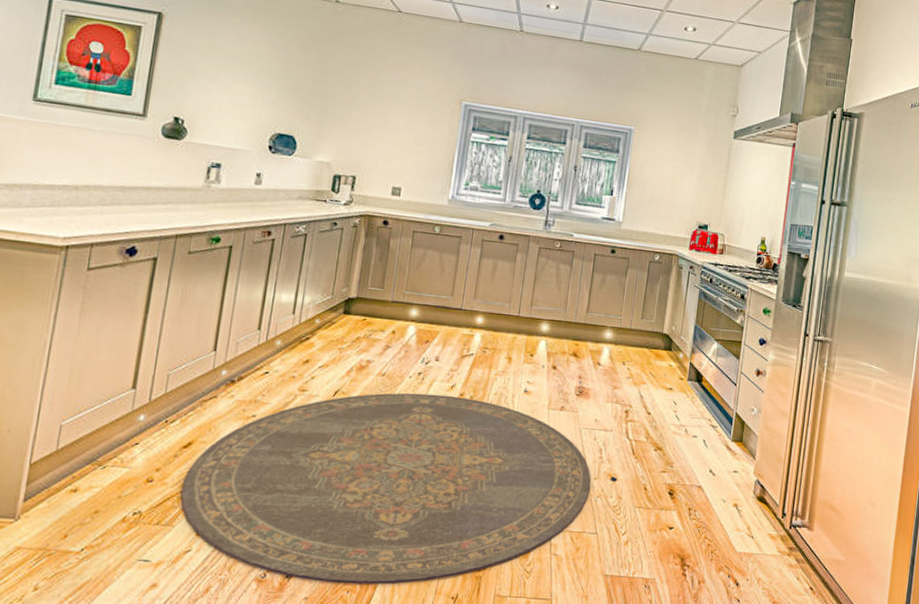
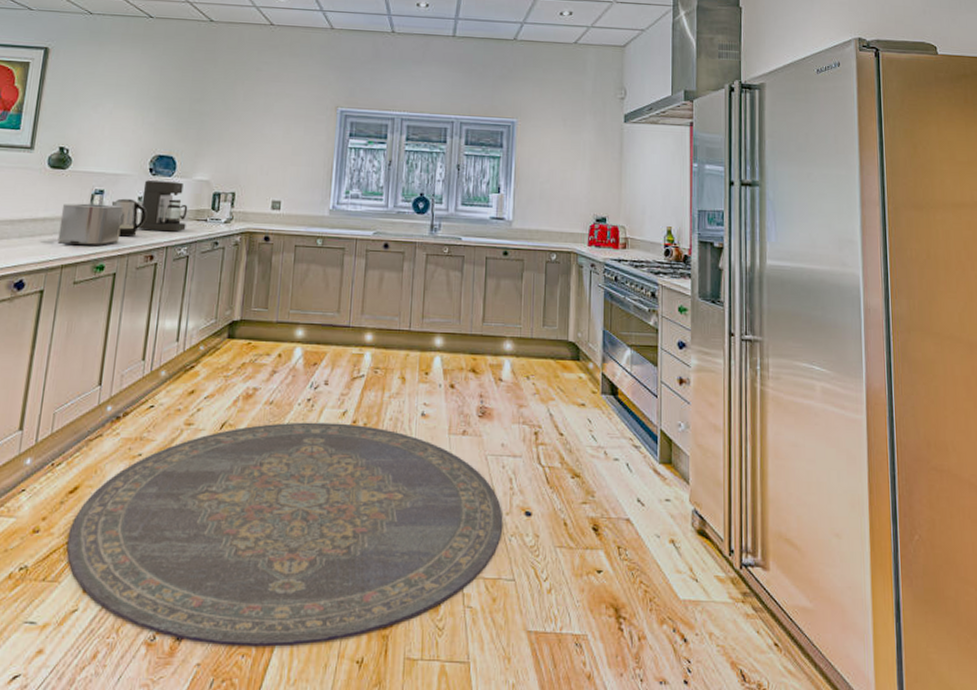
toaster: none [172,174,241,219] -> present [57,203,123,247]
kettle: none [228,173,266,212] -> present [111,198,147,237]
coffee maker: none [257,157,308,210] -> present [139,180,188,232]

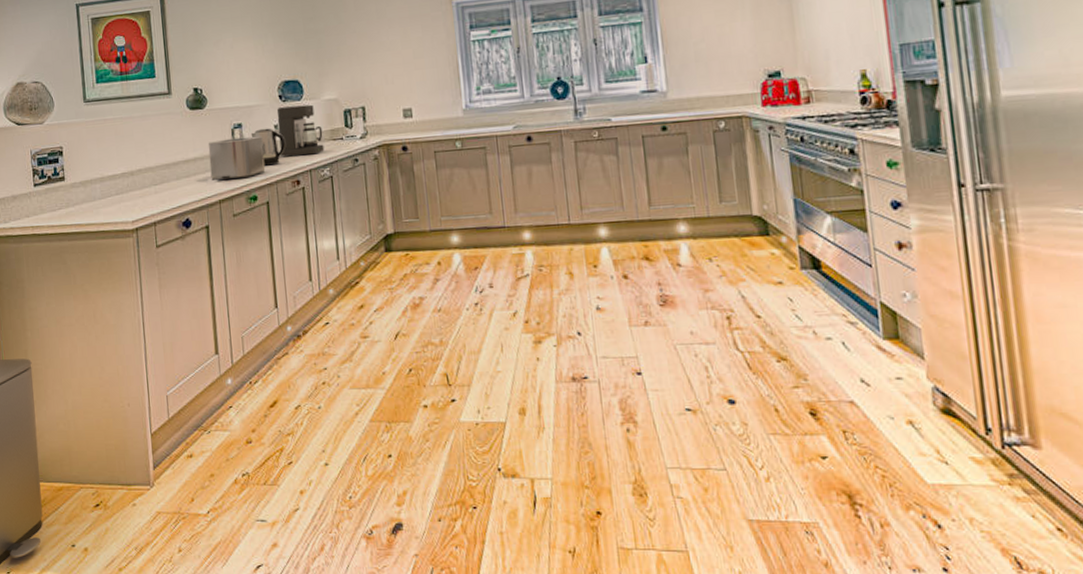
rug: present [67,422,503,647] -> none [277,324,705,539]

